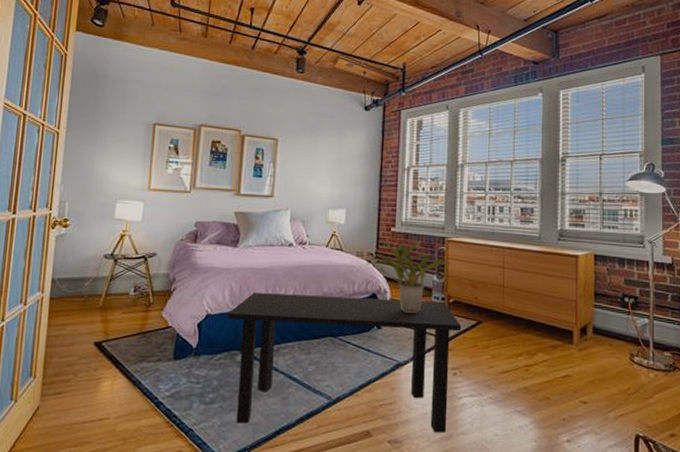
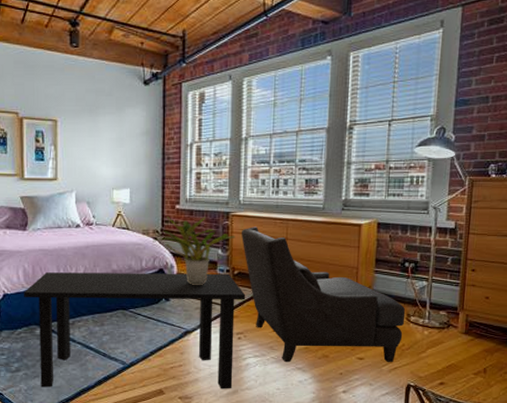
armchair: none [457,253,629,409] -> present [242,227,406,363]

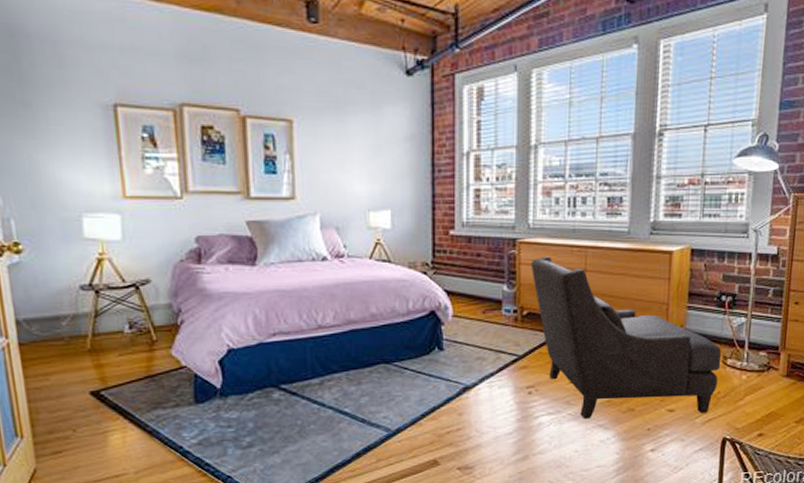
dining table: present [24,272,246,389] -> none [255,314,537,466]
potted plant: present [153,216,236,286] -> none [421,244,524,331]

